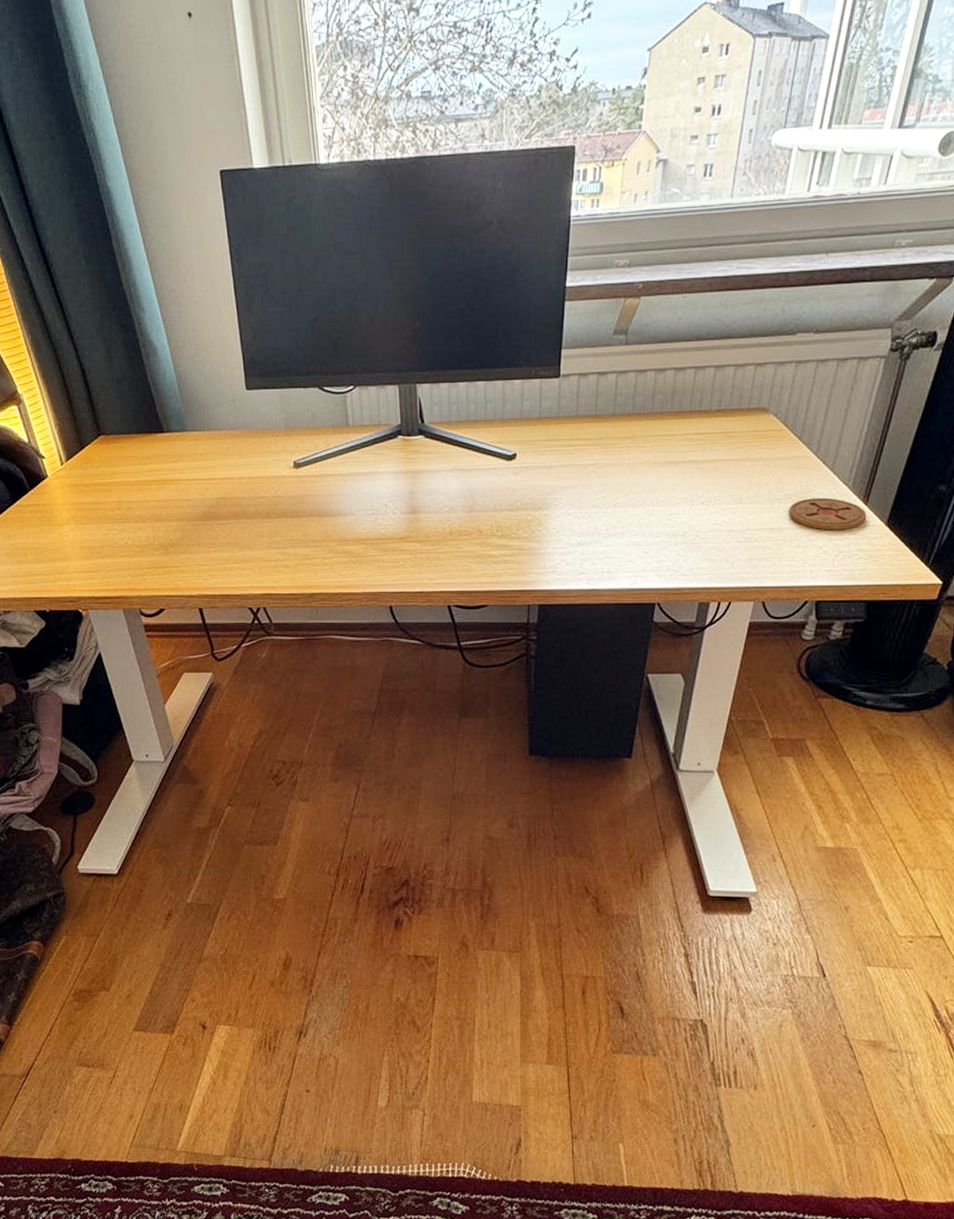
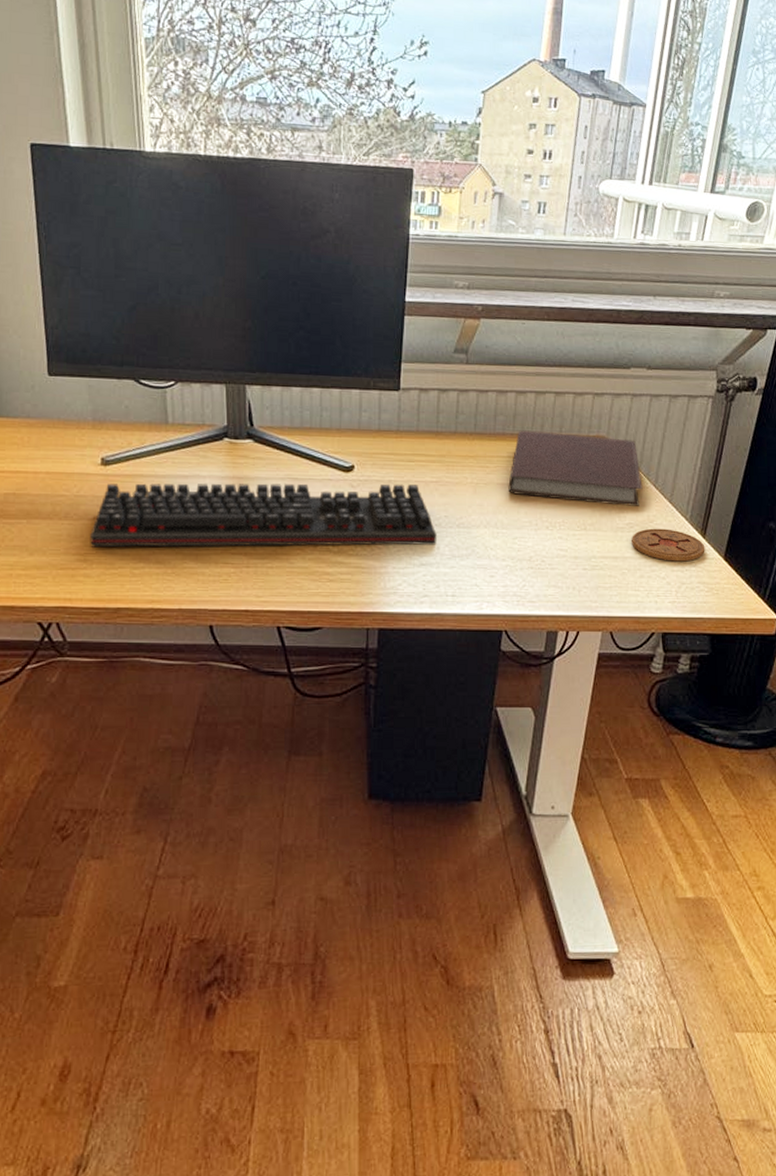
keyboard: none [287,468,594,541] -> present [90,483,437,548]
notebook: none [664,407,803,477] -> present [508,430,643,506]

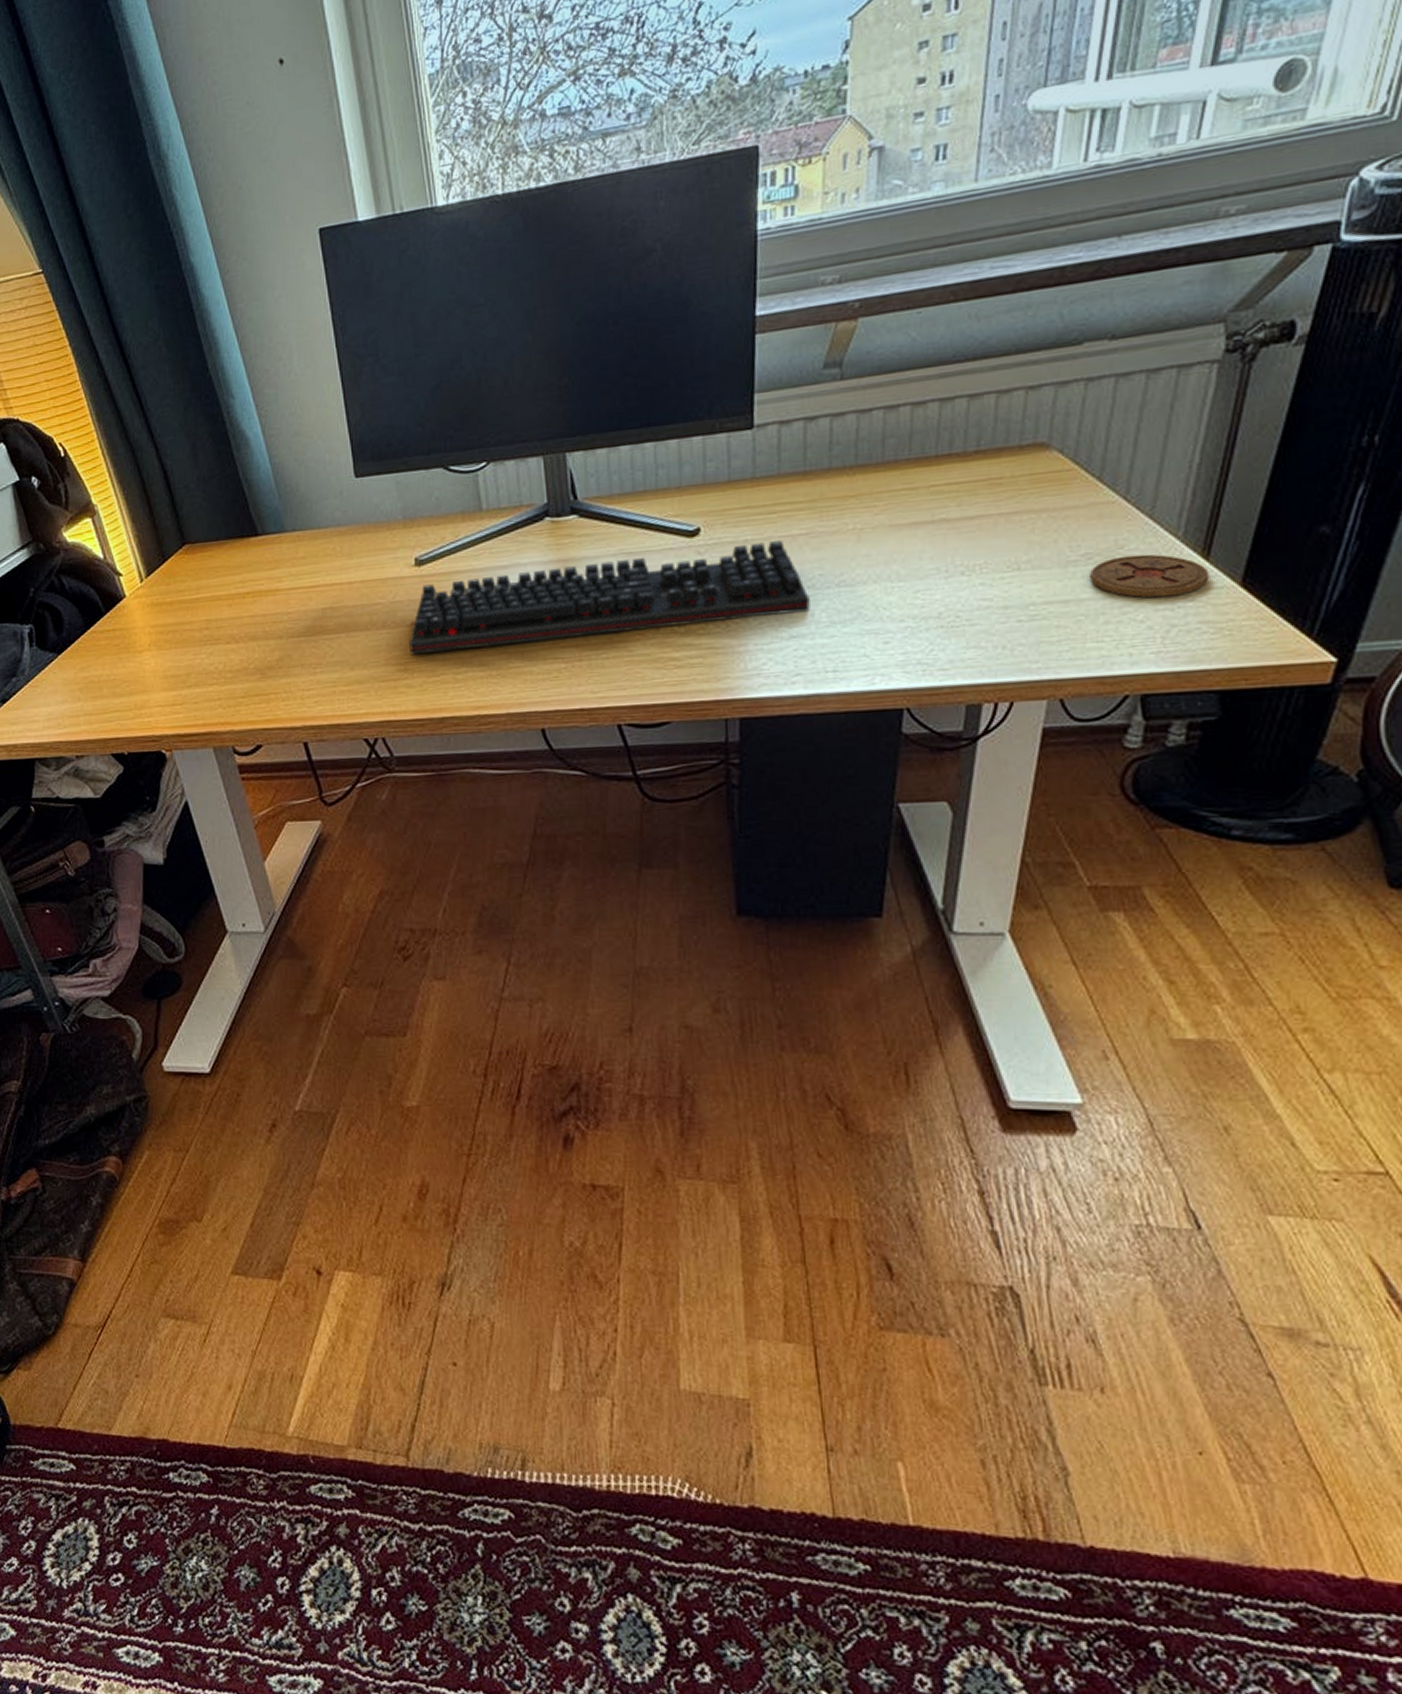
notebook: present [508,430,643,506] -> none [905,440,1106,537]

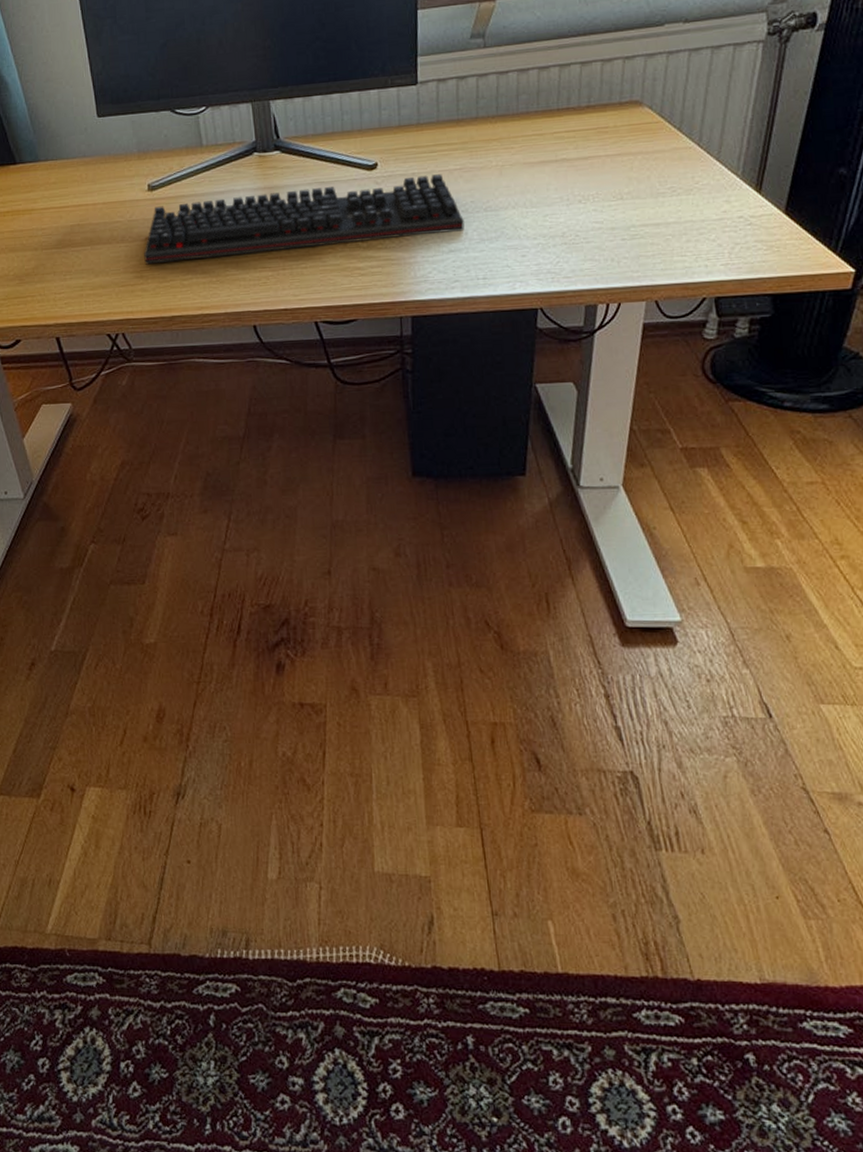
coaster: present [1090,554,1210,598] -> none [675,188,762,222]

